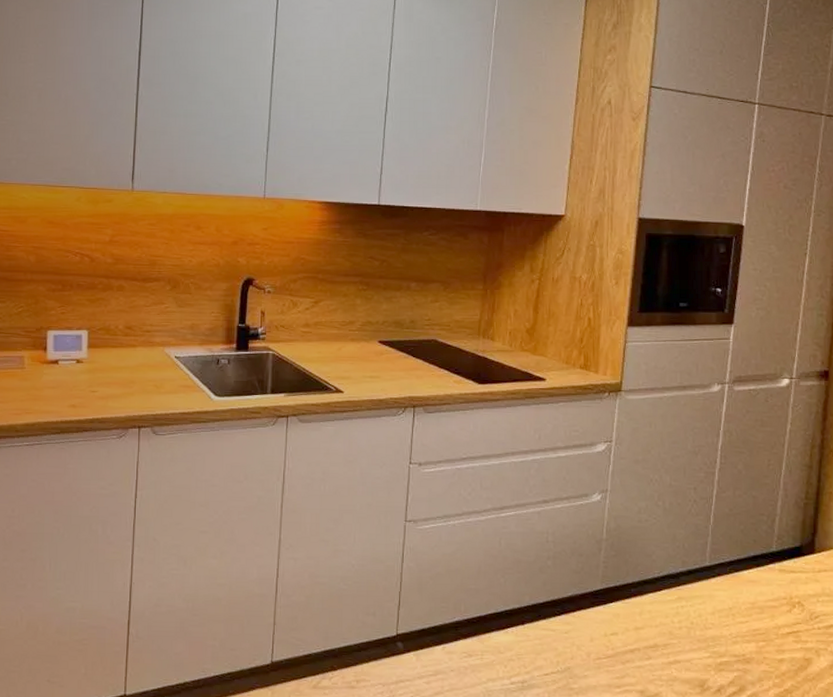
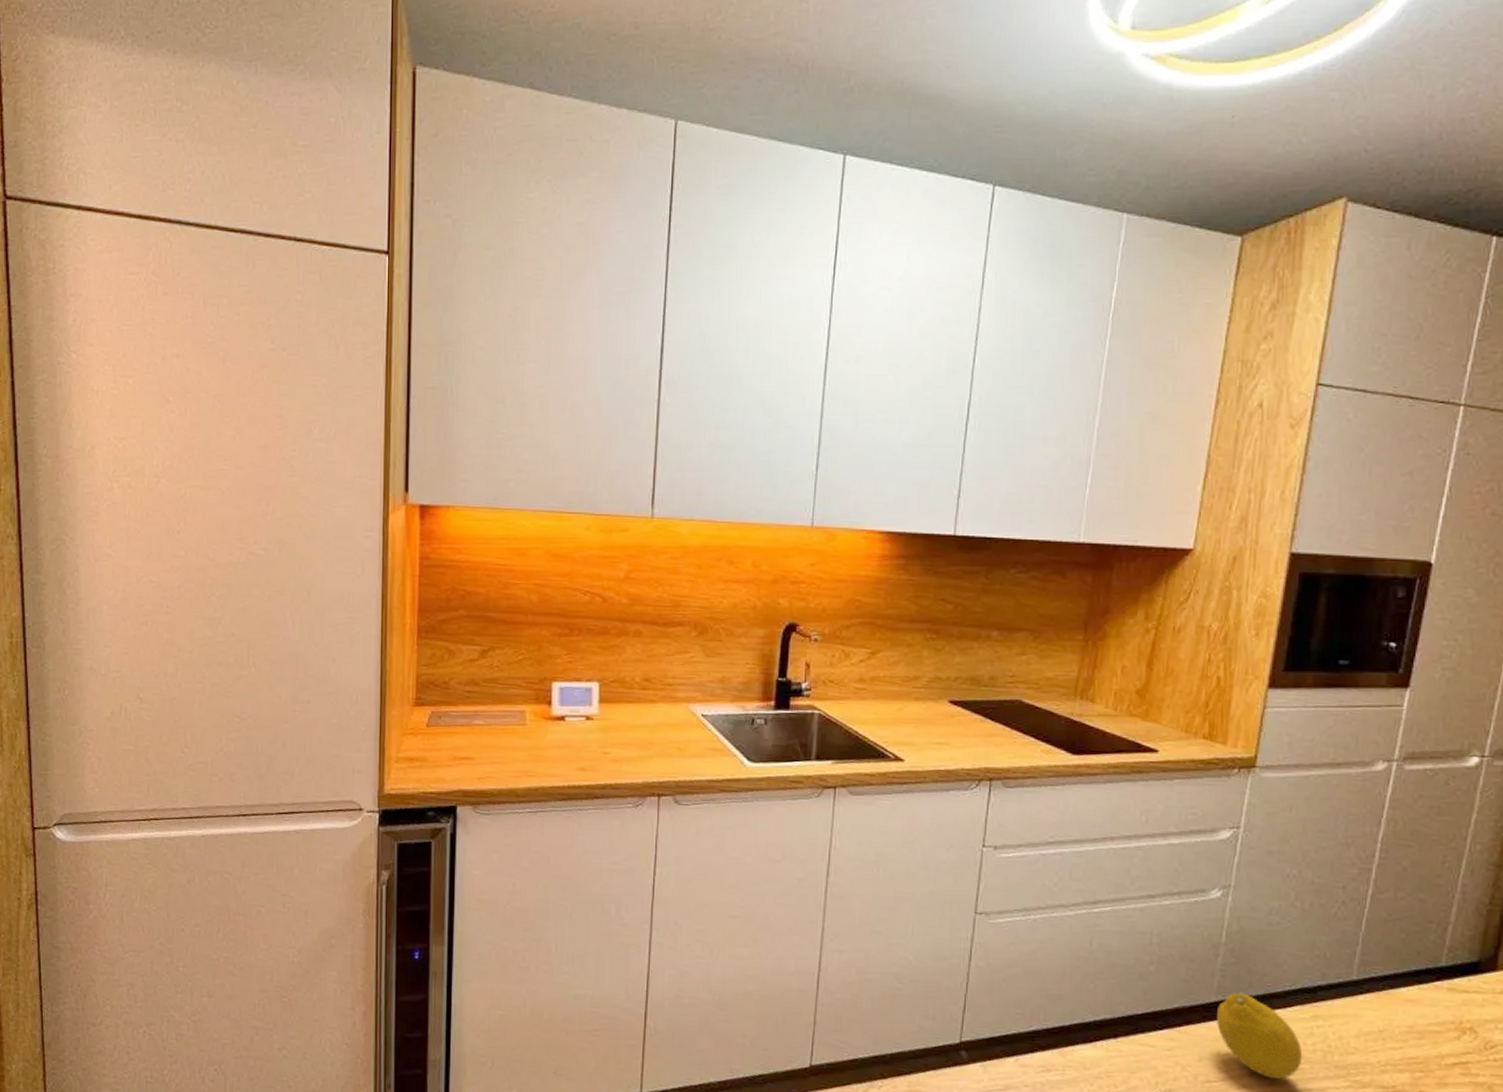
fruit: none [603,581,672,653] -> present [1217,992,1303,1079]

